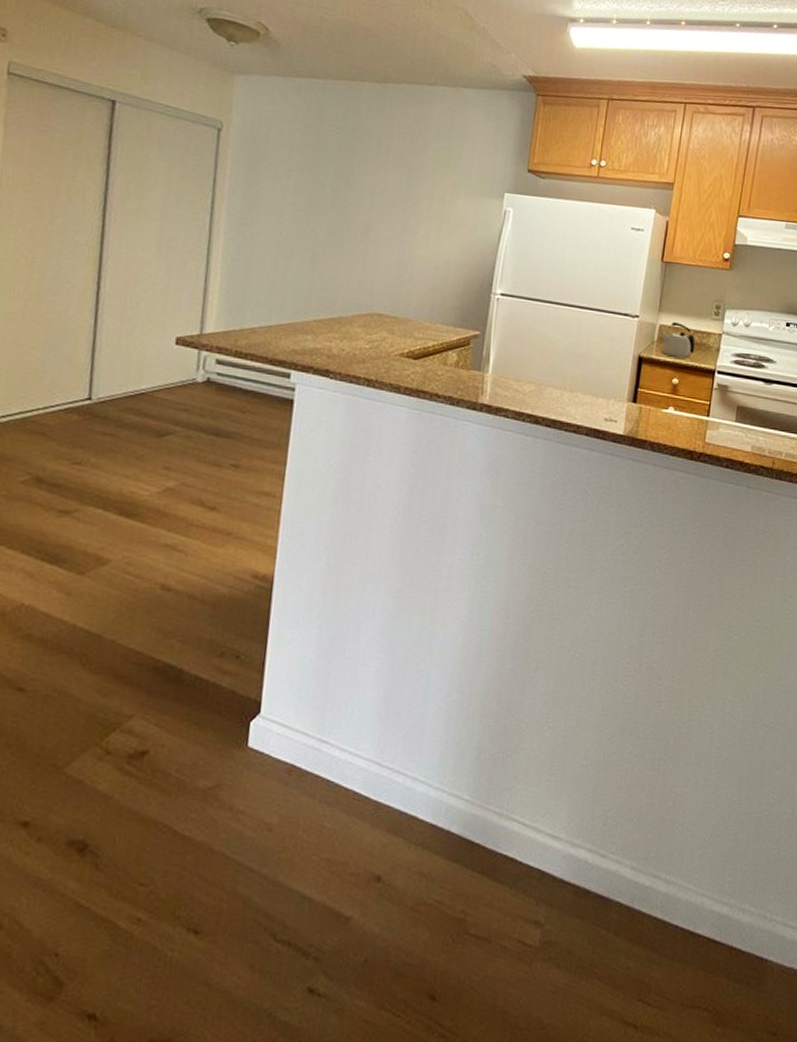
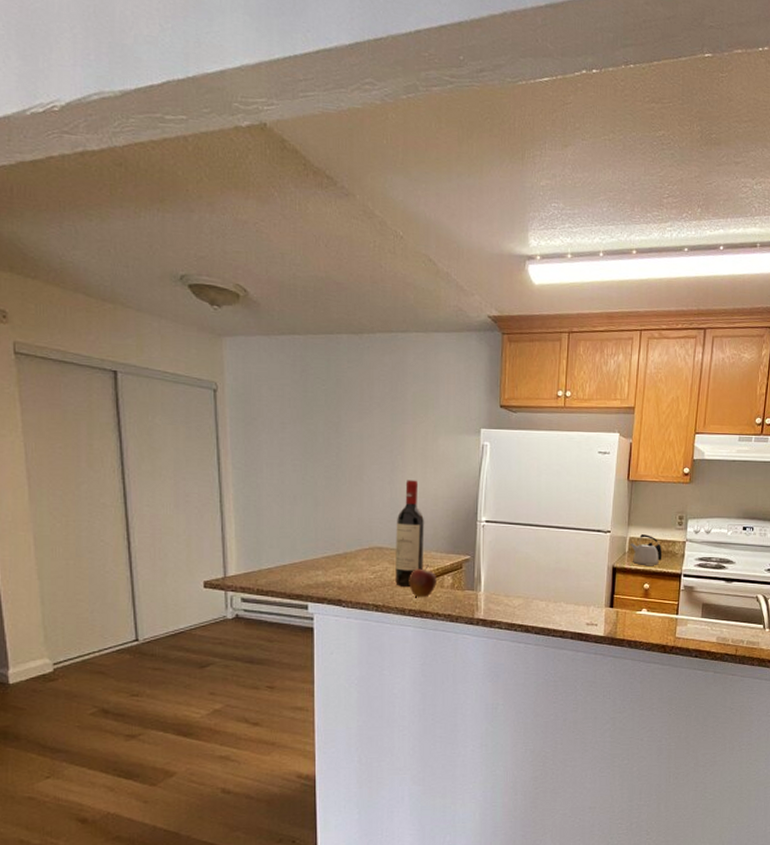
wine bottle: none [393,242,434,362] -> present [395,480,425,588]
fruit: none [408,338,440,375] -> present [409,565,437,598]

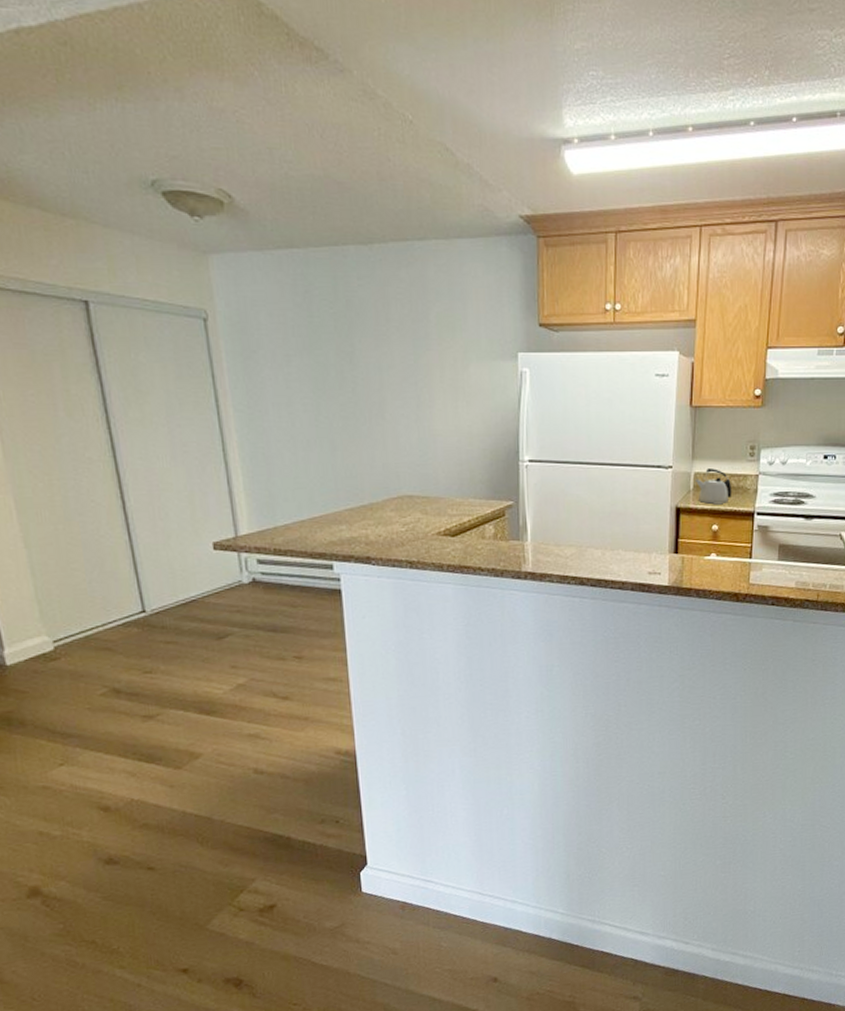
wine bottle: present [395,480,425,588] -> none [426,416,461,540]
fruit: present [409,565,437,598] -> none [445,513,477,552]

